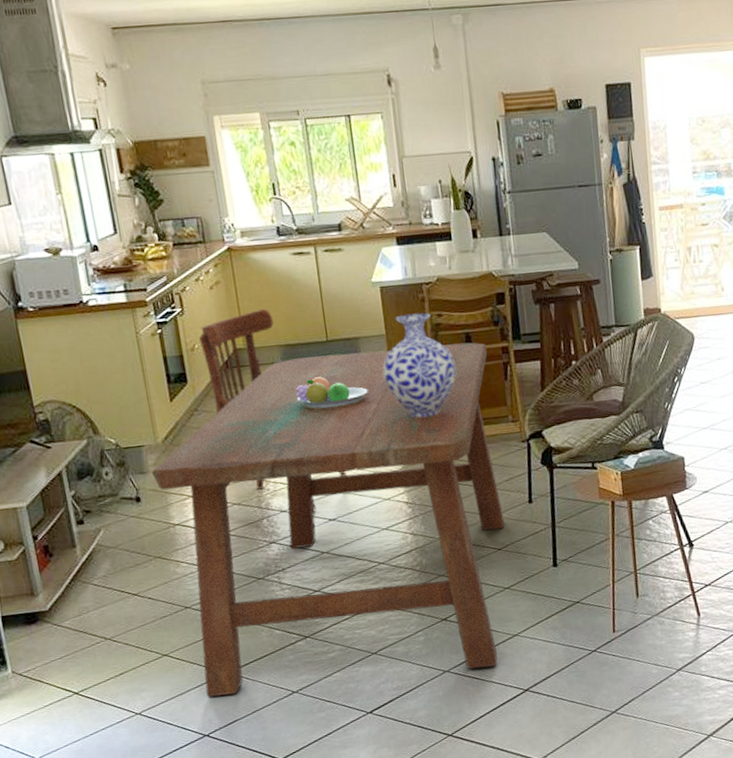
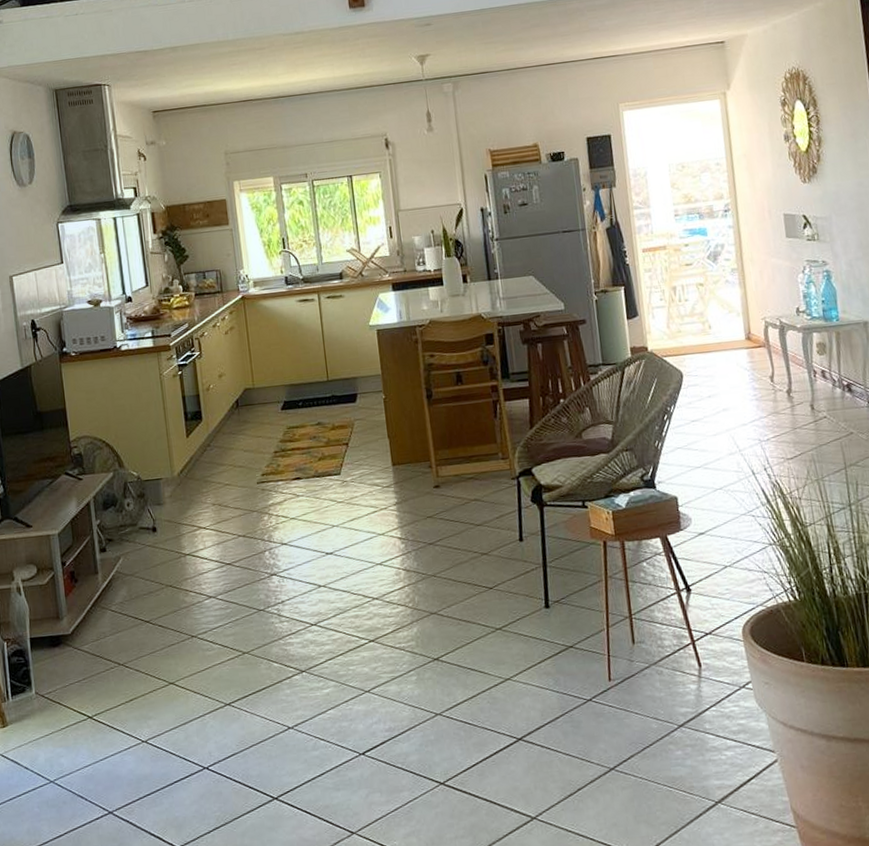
dining table: present [151,342,505,697] -> none [167,381,496,729]
dining chair: present [198,308,347,512] -> none [213,351,344,545]
fruit bowl: present [295,376,368,409] -> none [298,414,365,445]
vase: present [383,313,456,418] -> none [378,353,448,454]

